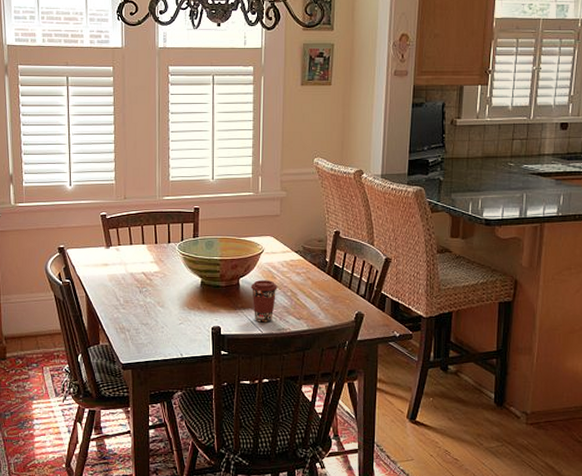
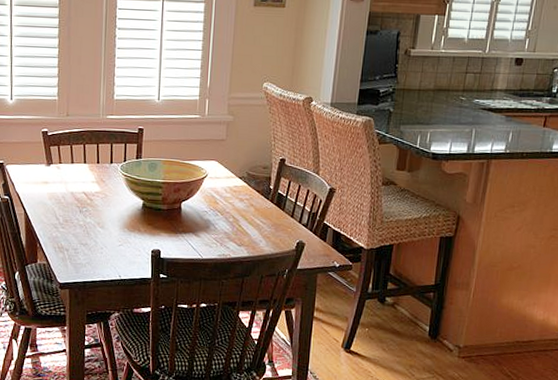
coffee cup: present [250,280,277,323] -> none [192,205,220,248]

